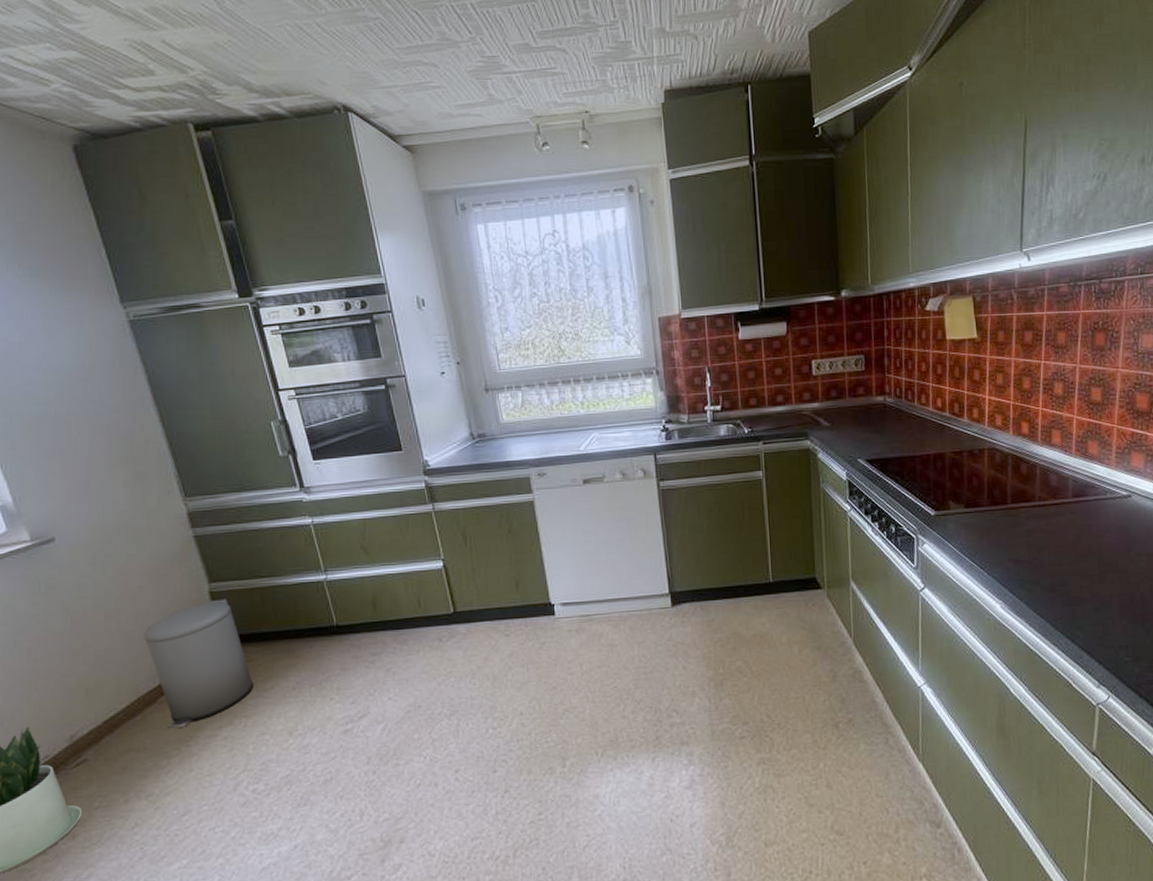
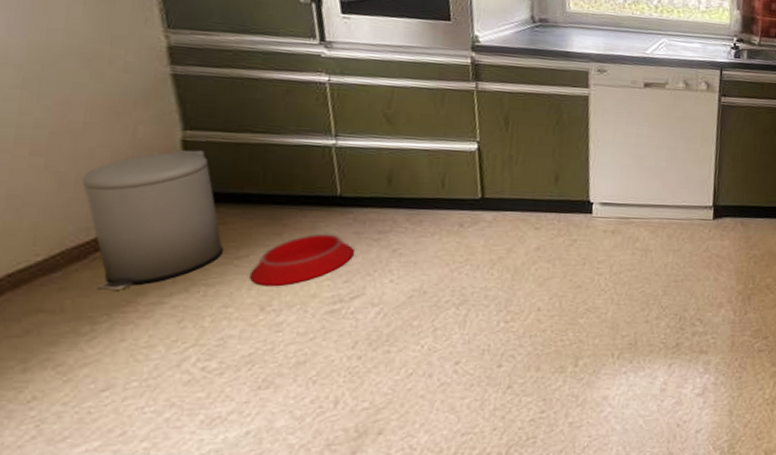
pet bowl: none [277,660,355,714] -> present [250,233,354,287]

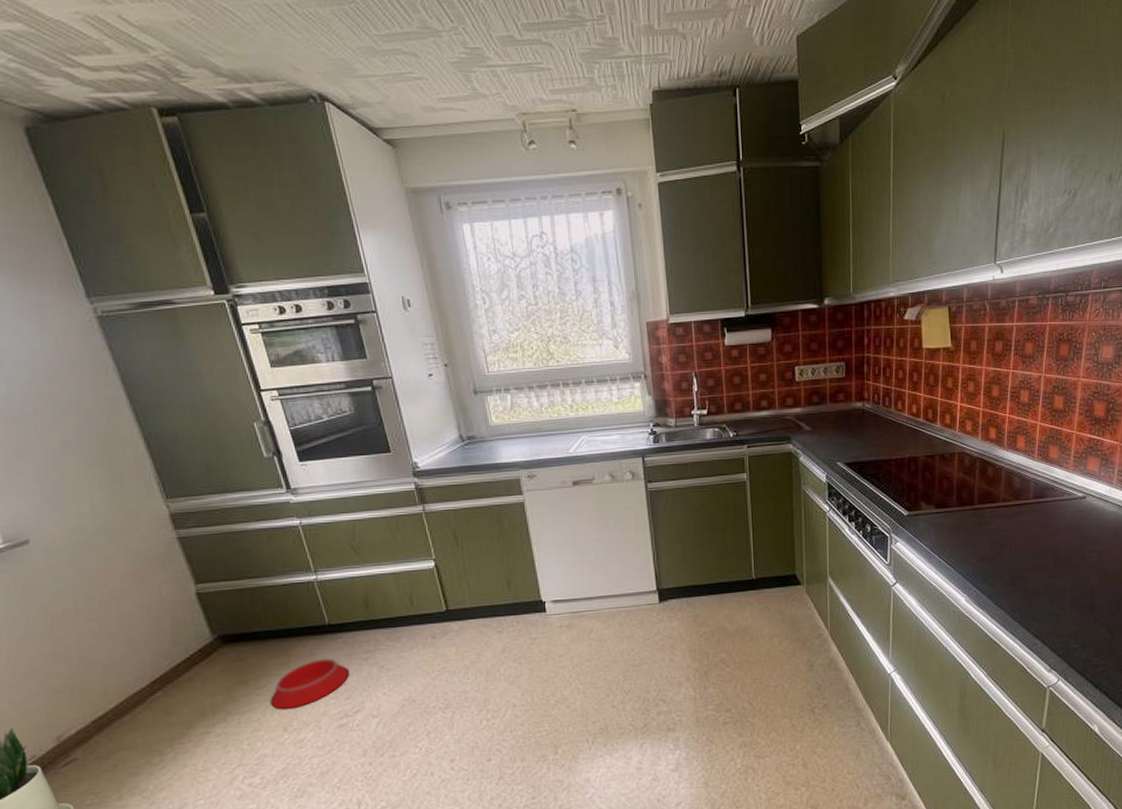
pedal bin: present [81,149,223,291] -> none [128,599,246,728]

